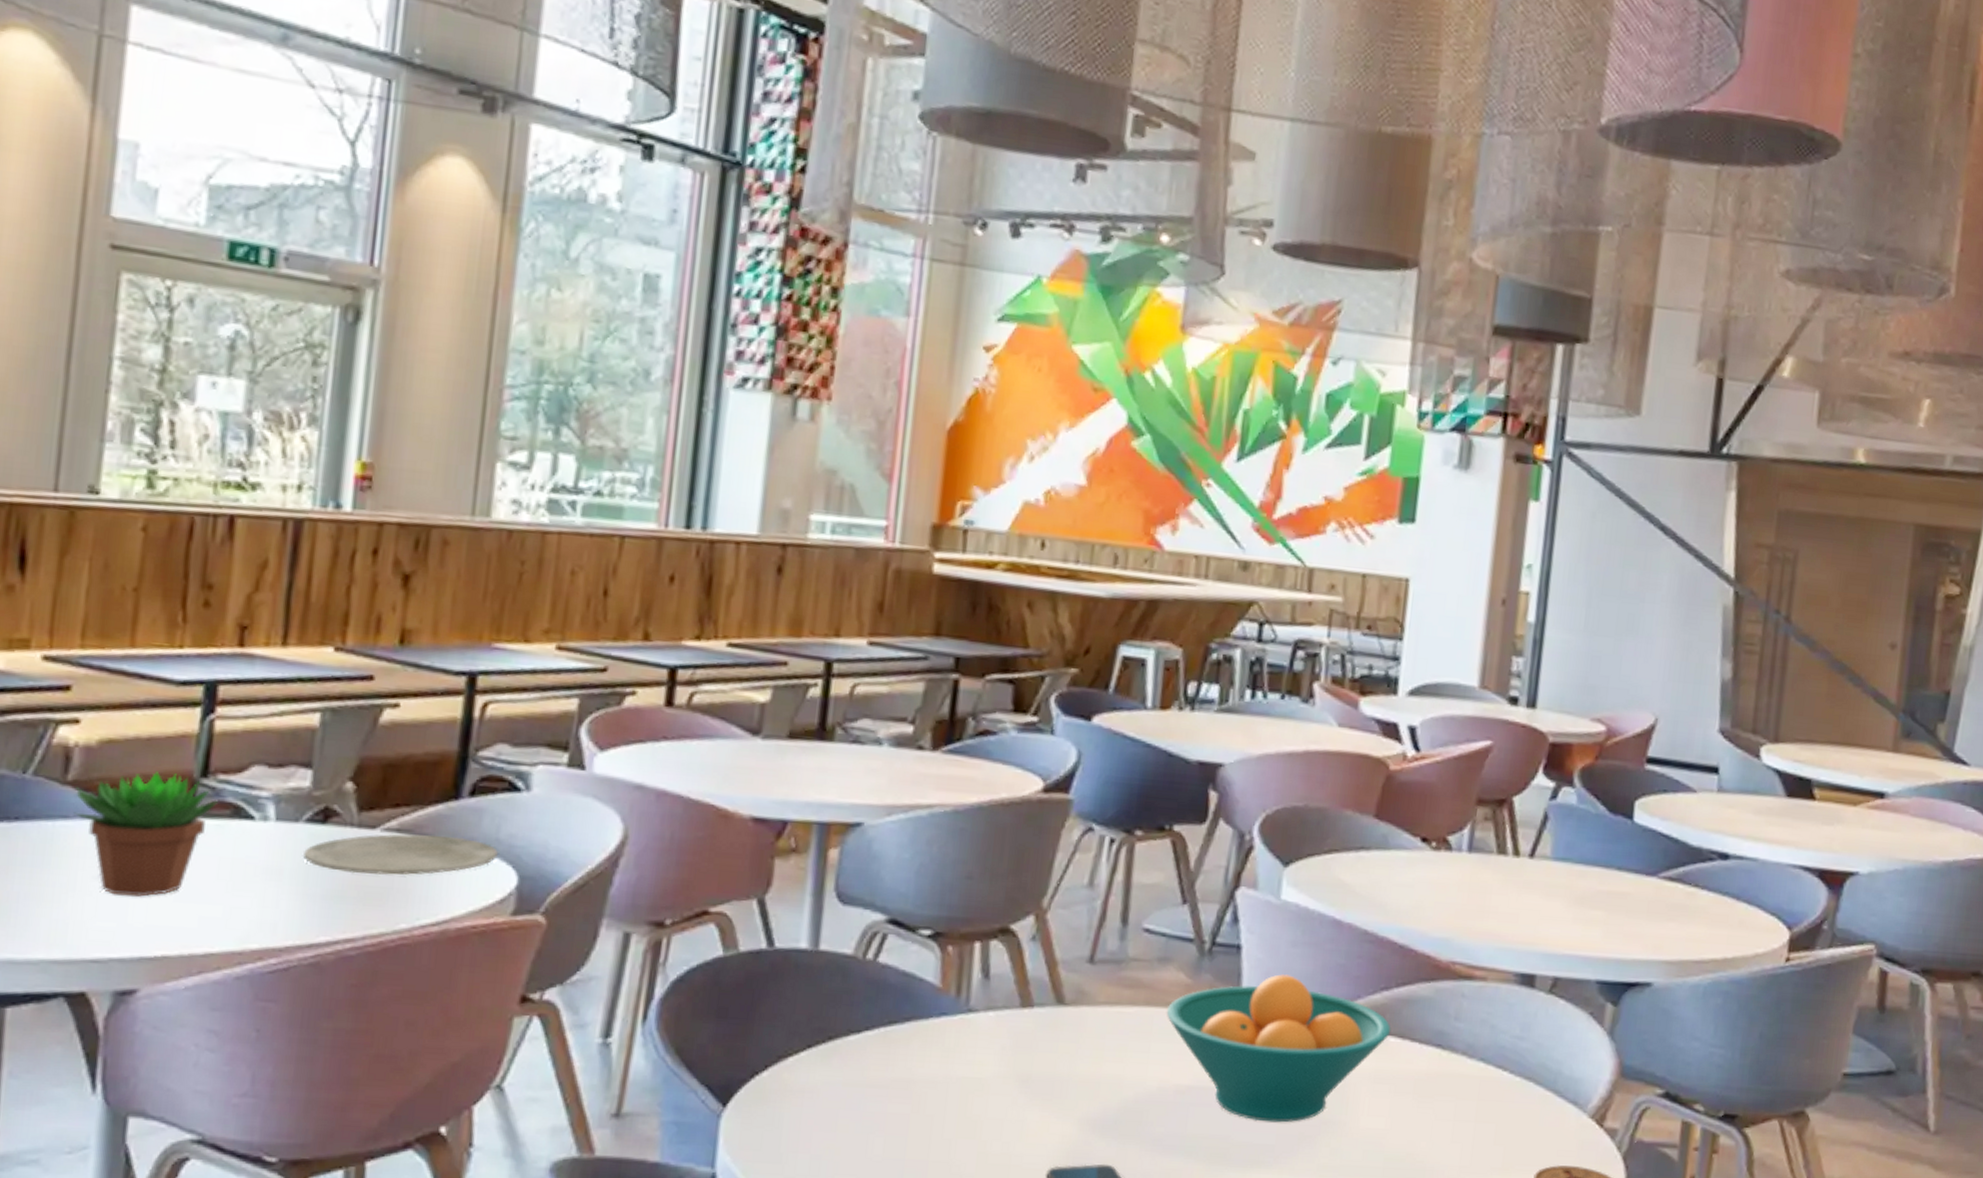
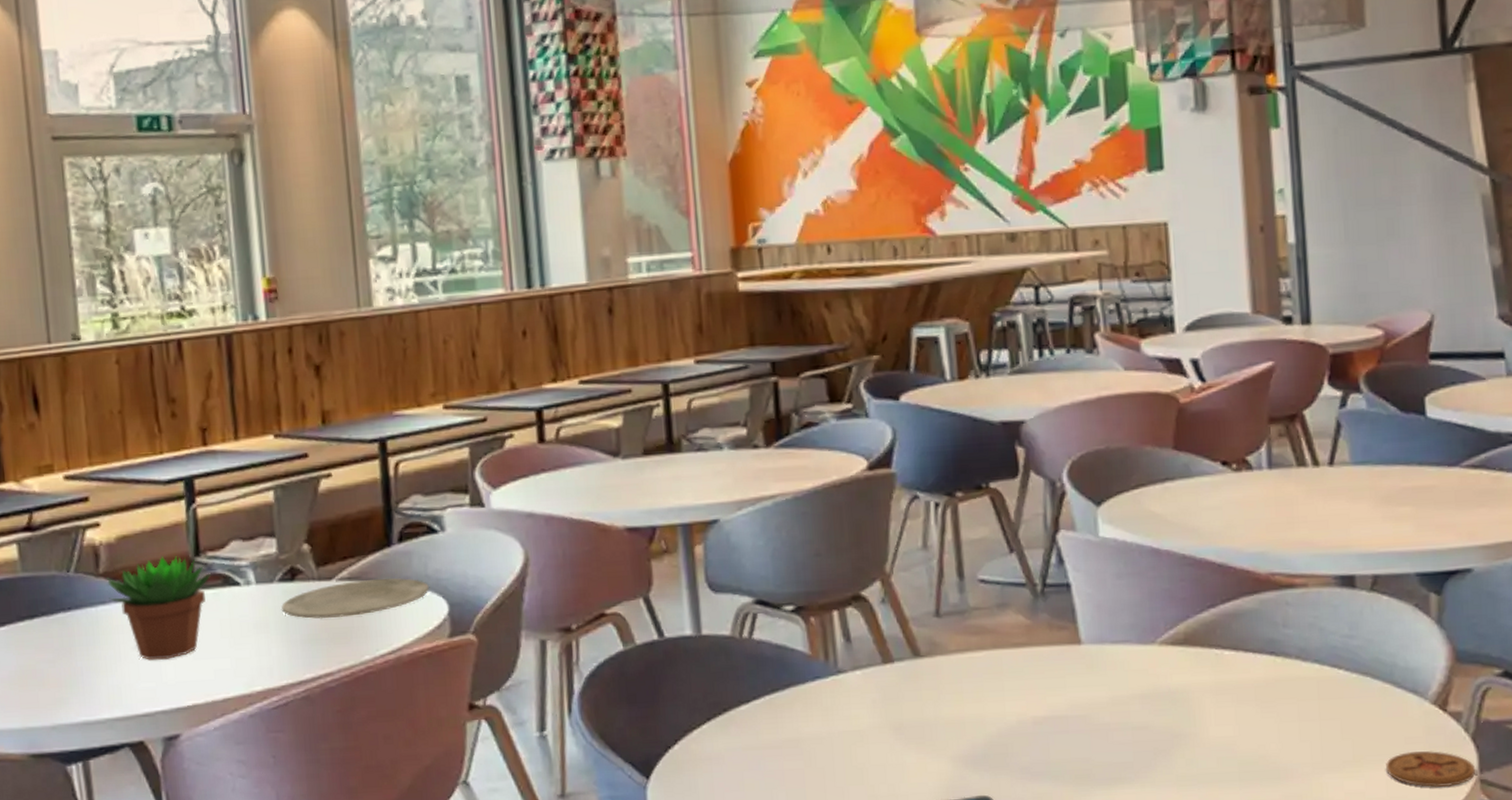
fruit bowl: present [1166,974,1392,1123] -> none [1012,605,1224,742]

